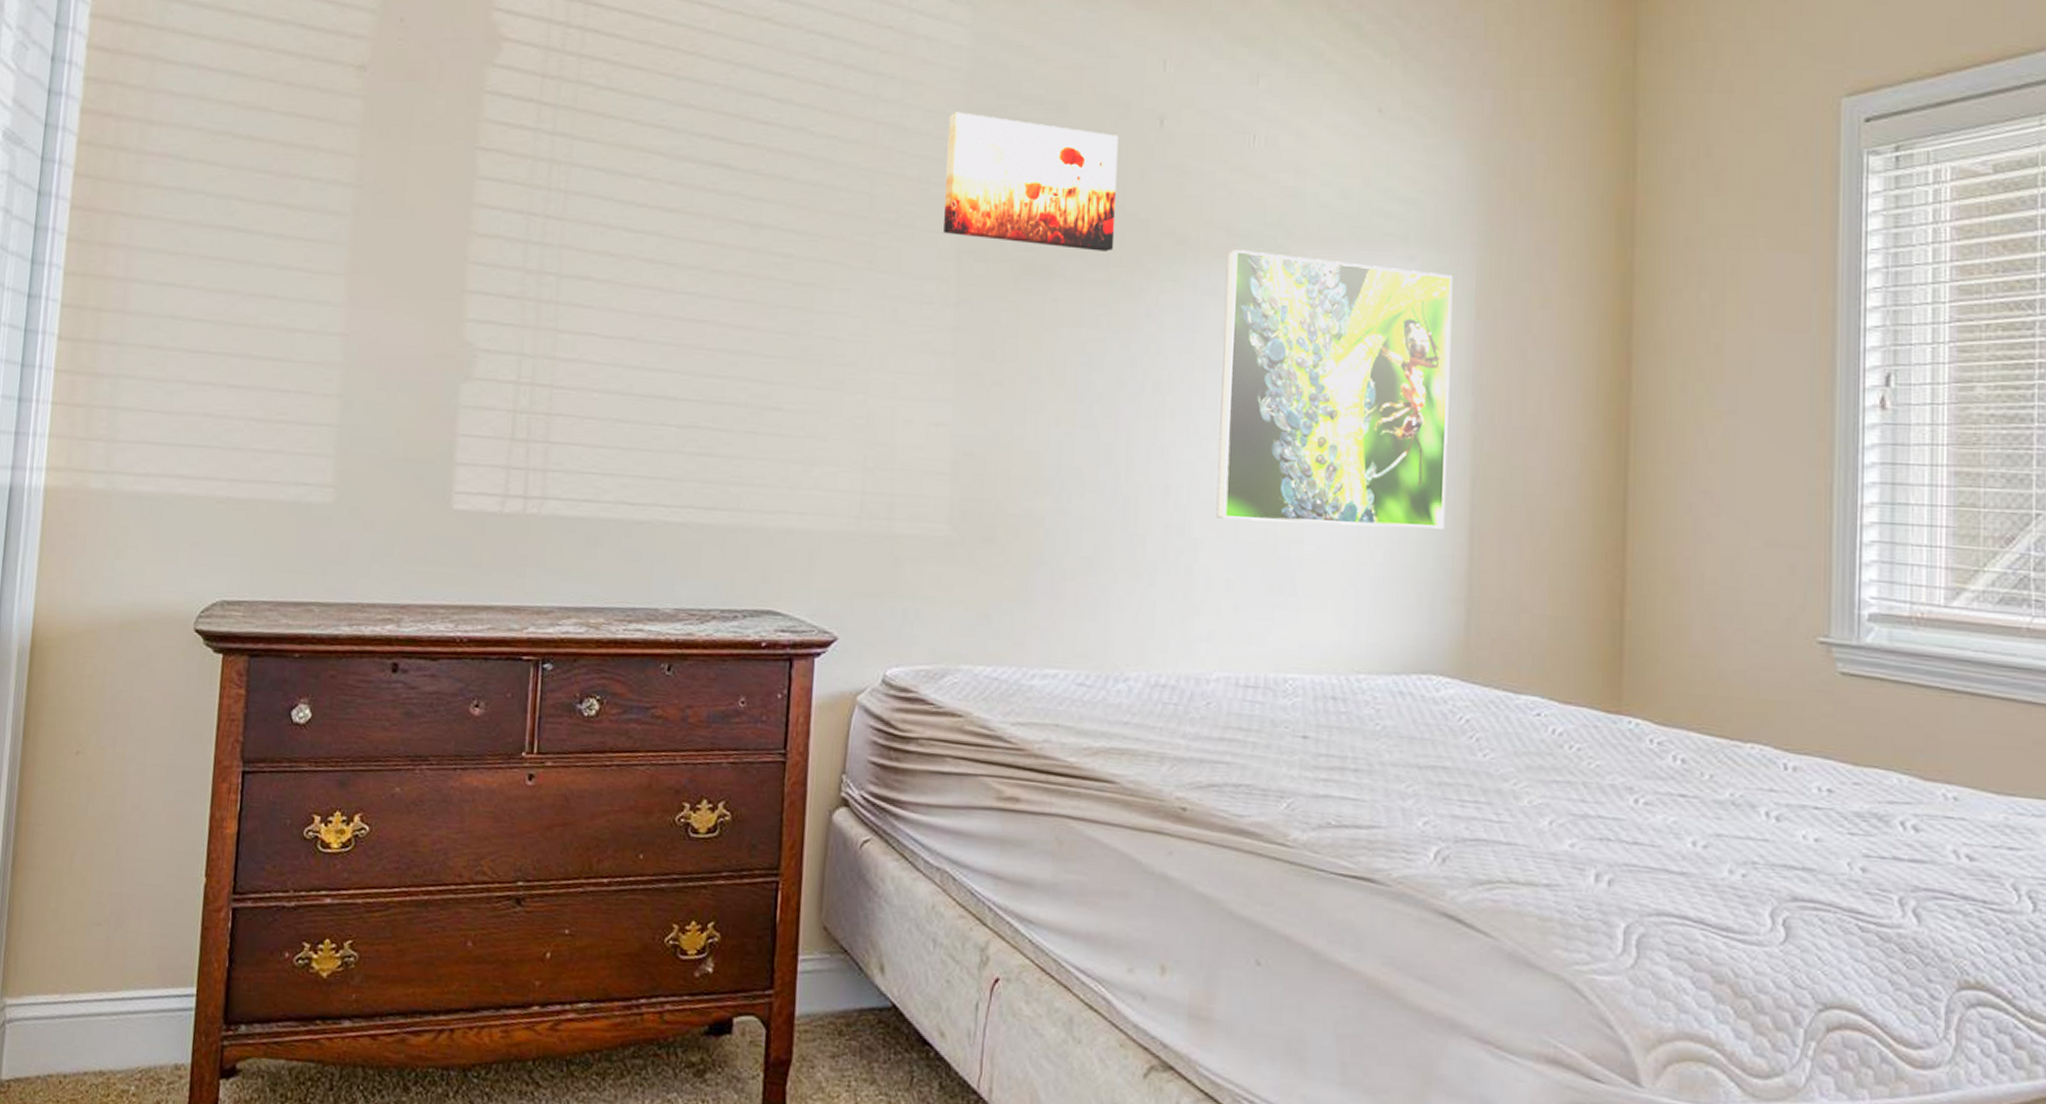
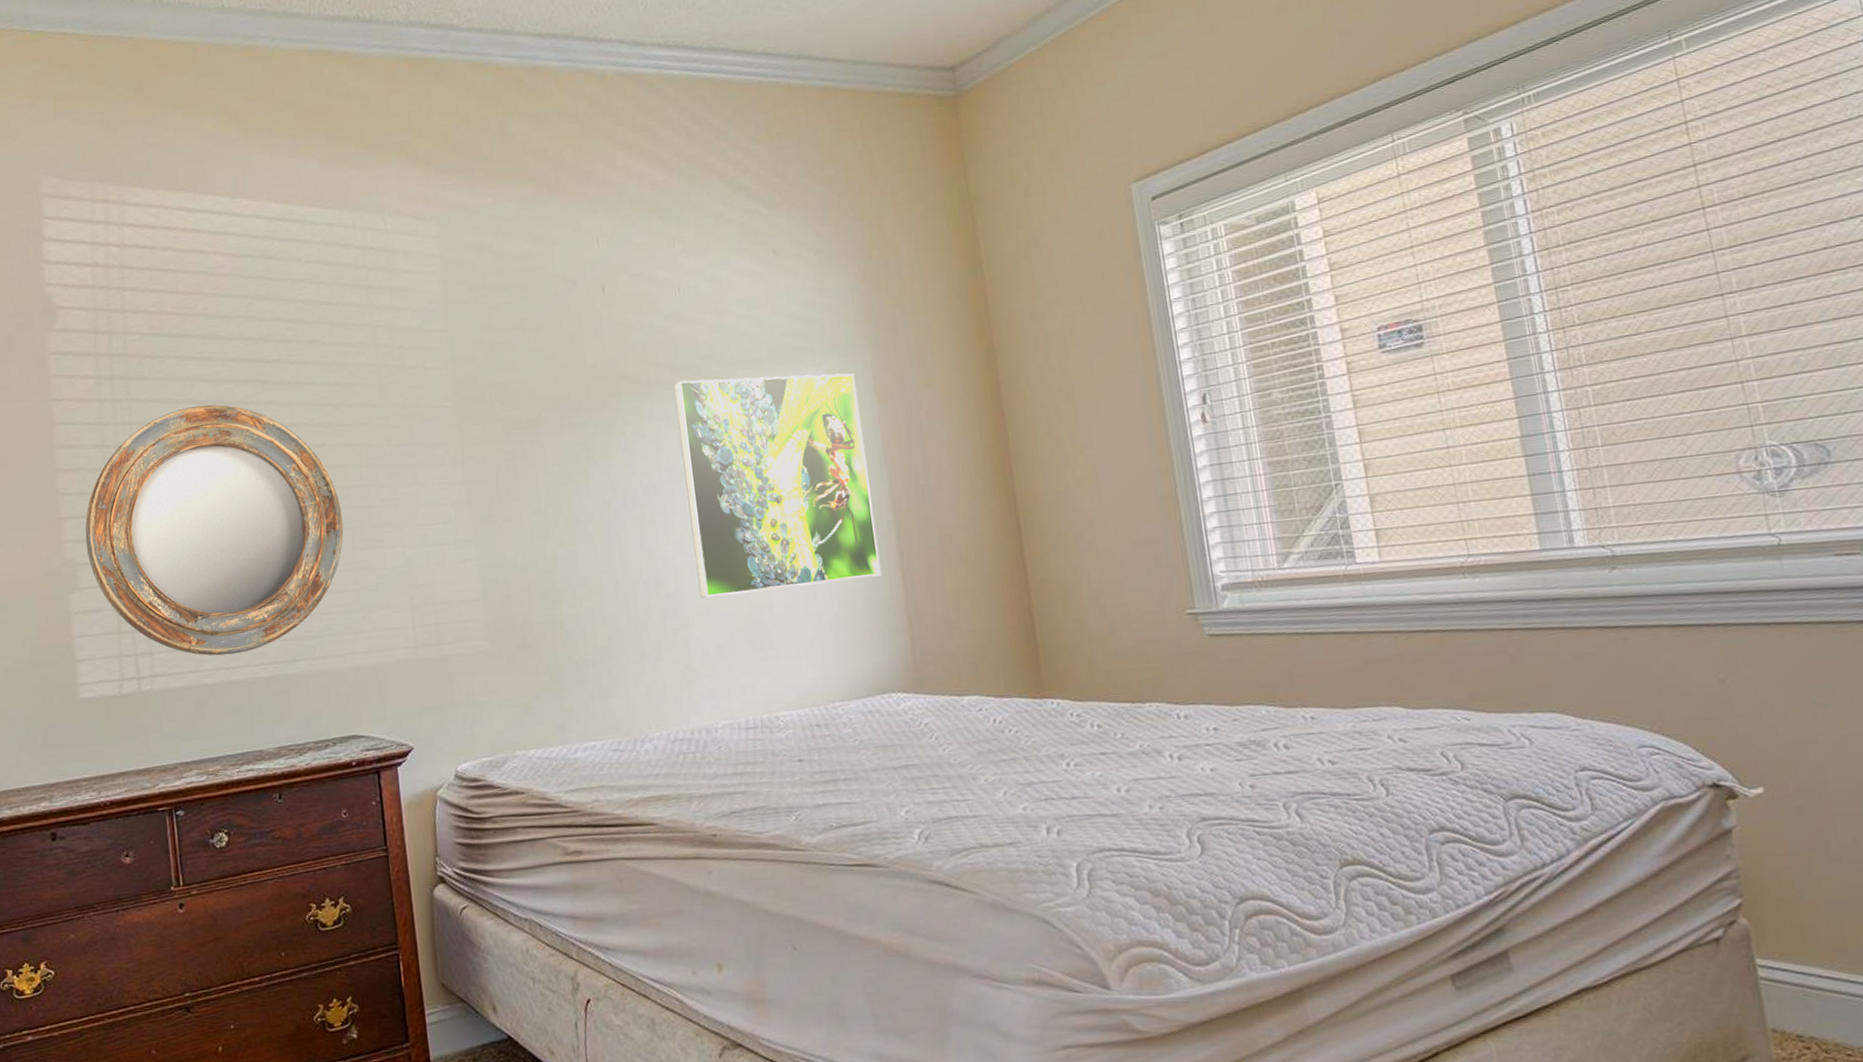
home mirror: none [489,183,800,489] -> present [85,404,344,656]
wall art: present [943,112,1119,252] -> none [432,305,583,407]

